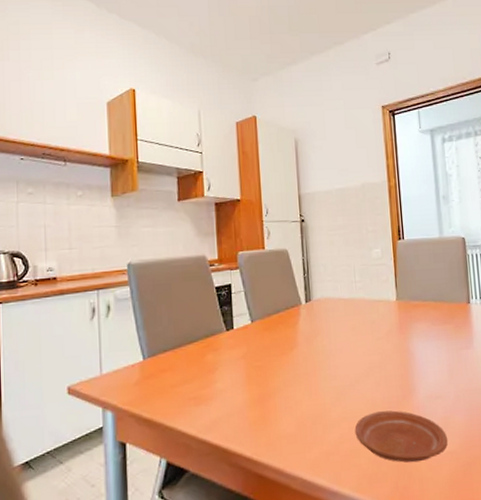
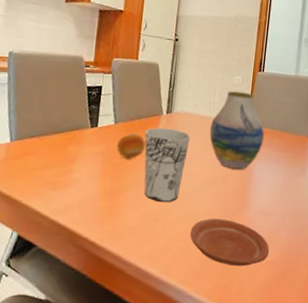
fruit: none [258,329,288,359] -> present [117,132,145,159]
cup: none [285,318,337,402] -> present [144,127,191,203]
vase: none [356,265,418,353] -> present [209,91,264,170]

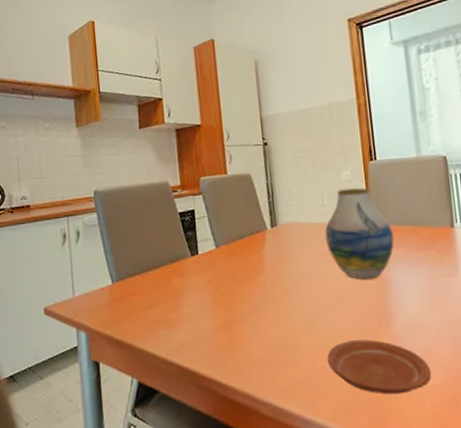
fruit: present [117,132,145,159] -> none [223,254,254,284]
cup: present [144,127,191,203] -> none [251,243,305,329]

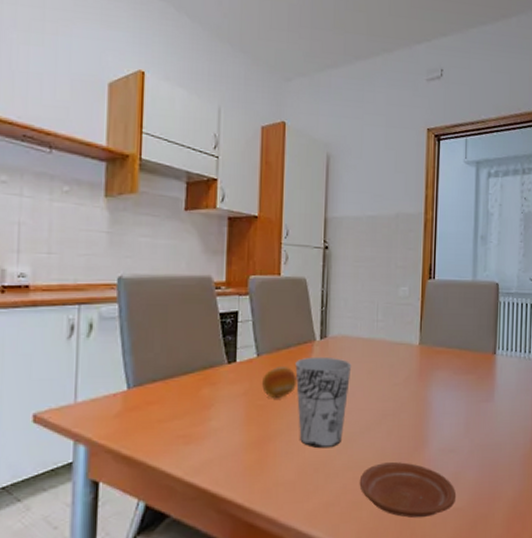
fruit: none [223,254,254,284] -> present [262,365,296,398]
cup: none [251,243,305,329] -> present [295,356,352,449]
vase: present [325,188,394,279] -> none [374,306,440,401]

